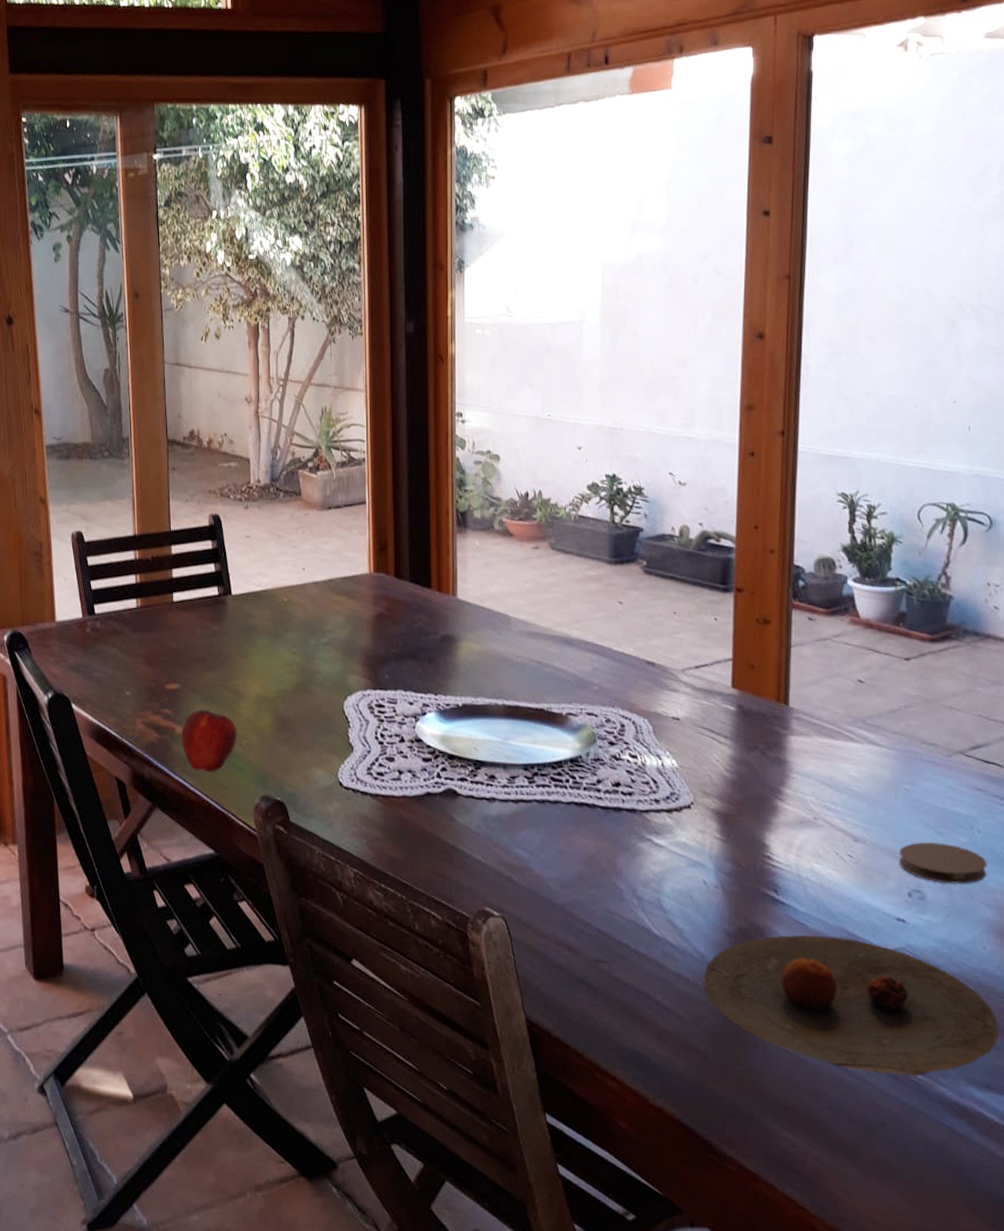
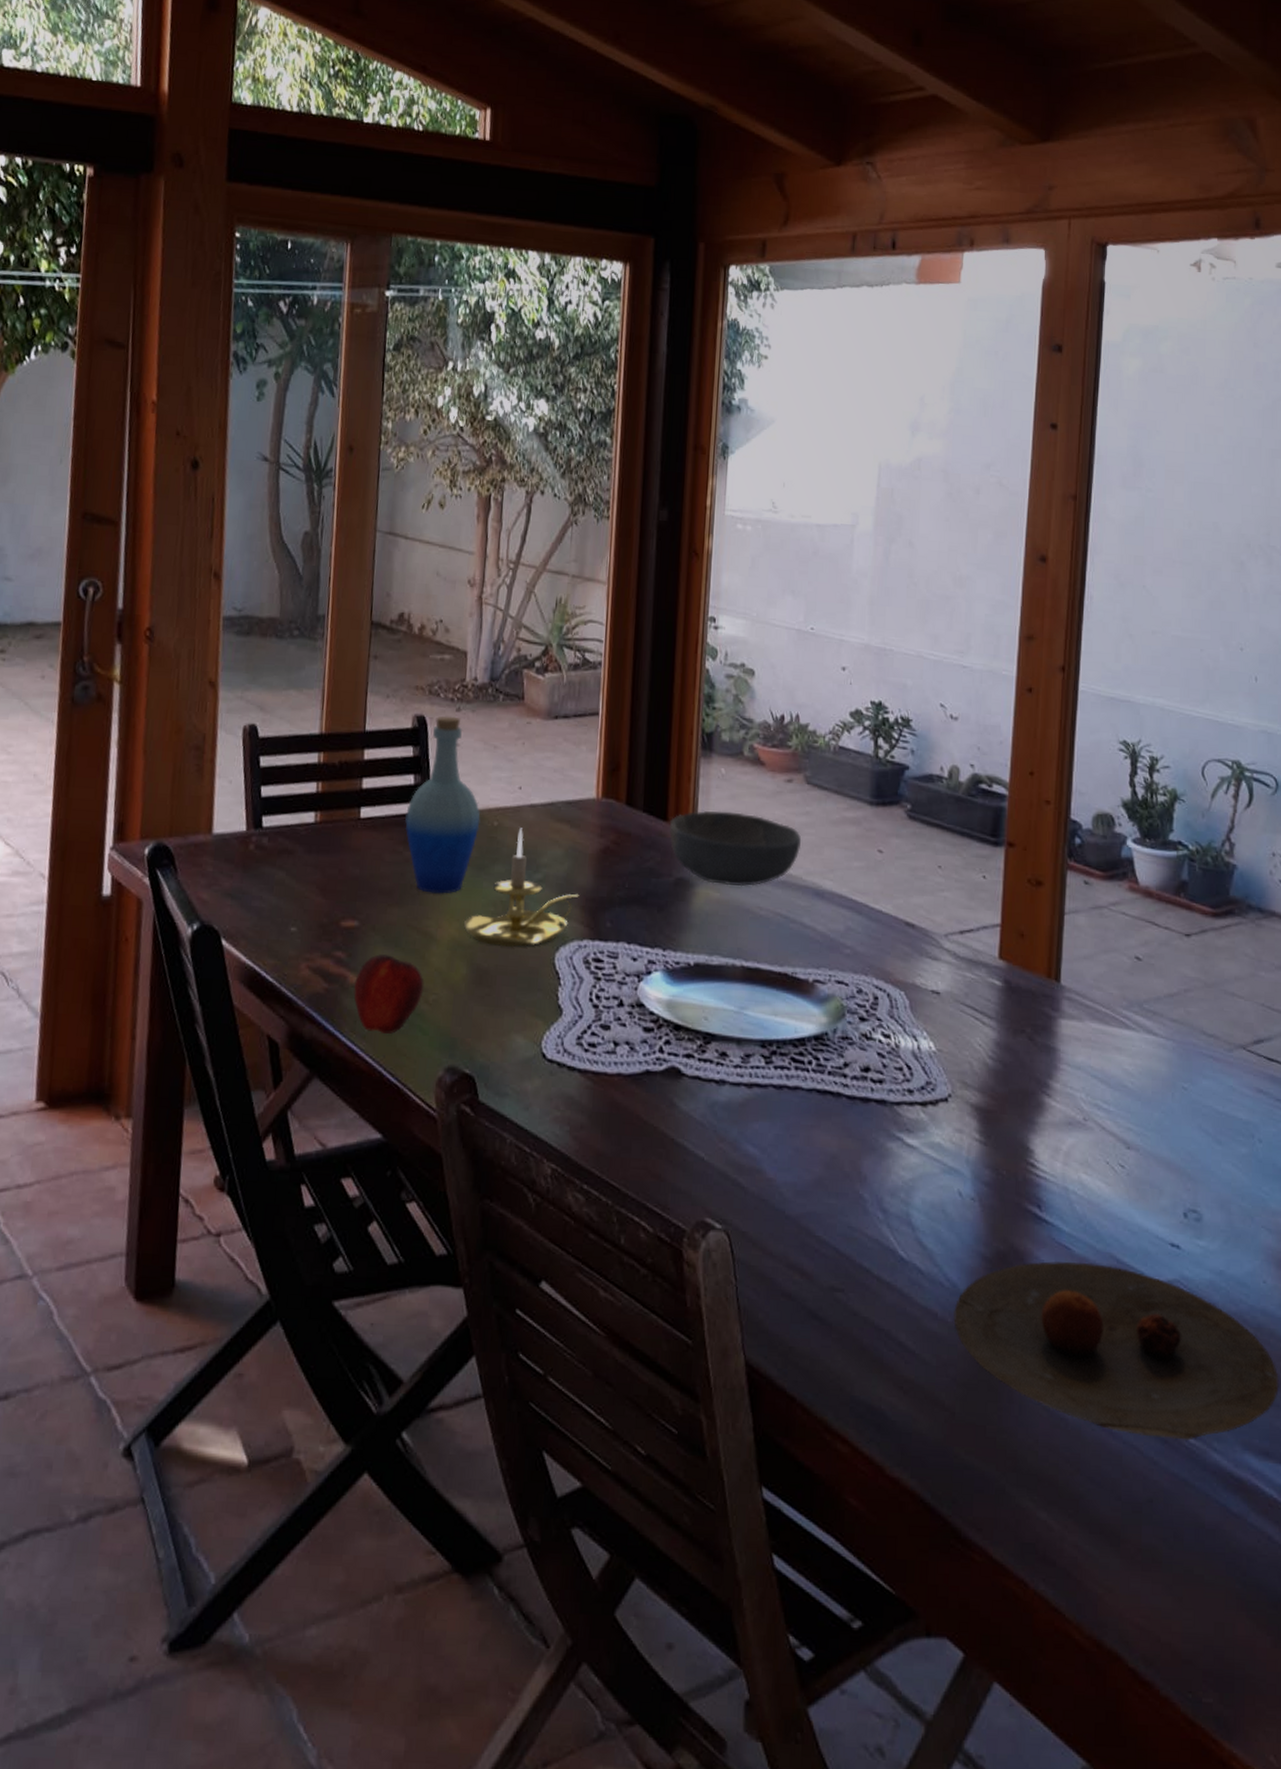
bottle: none [210,513,273,659] -> present [405,716,481,894]
candle holder: none [266,601,362,699] -> present [464,828,581,948]
bowl: none [433,577,550,639] -> present [669,811,802,887]
coaster: present [898,841,987,884] -> none [1174,1151,1268,1204]

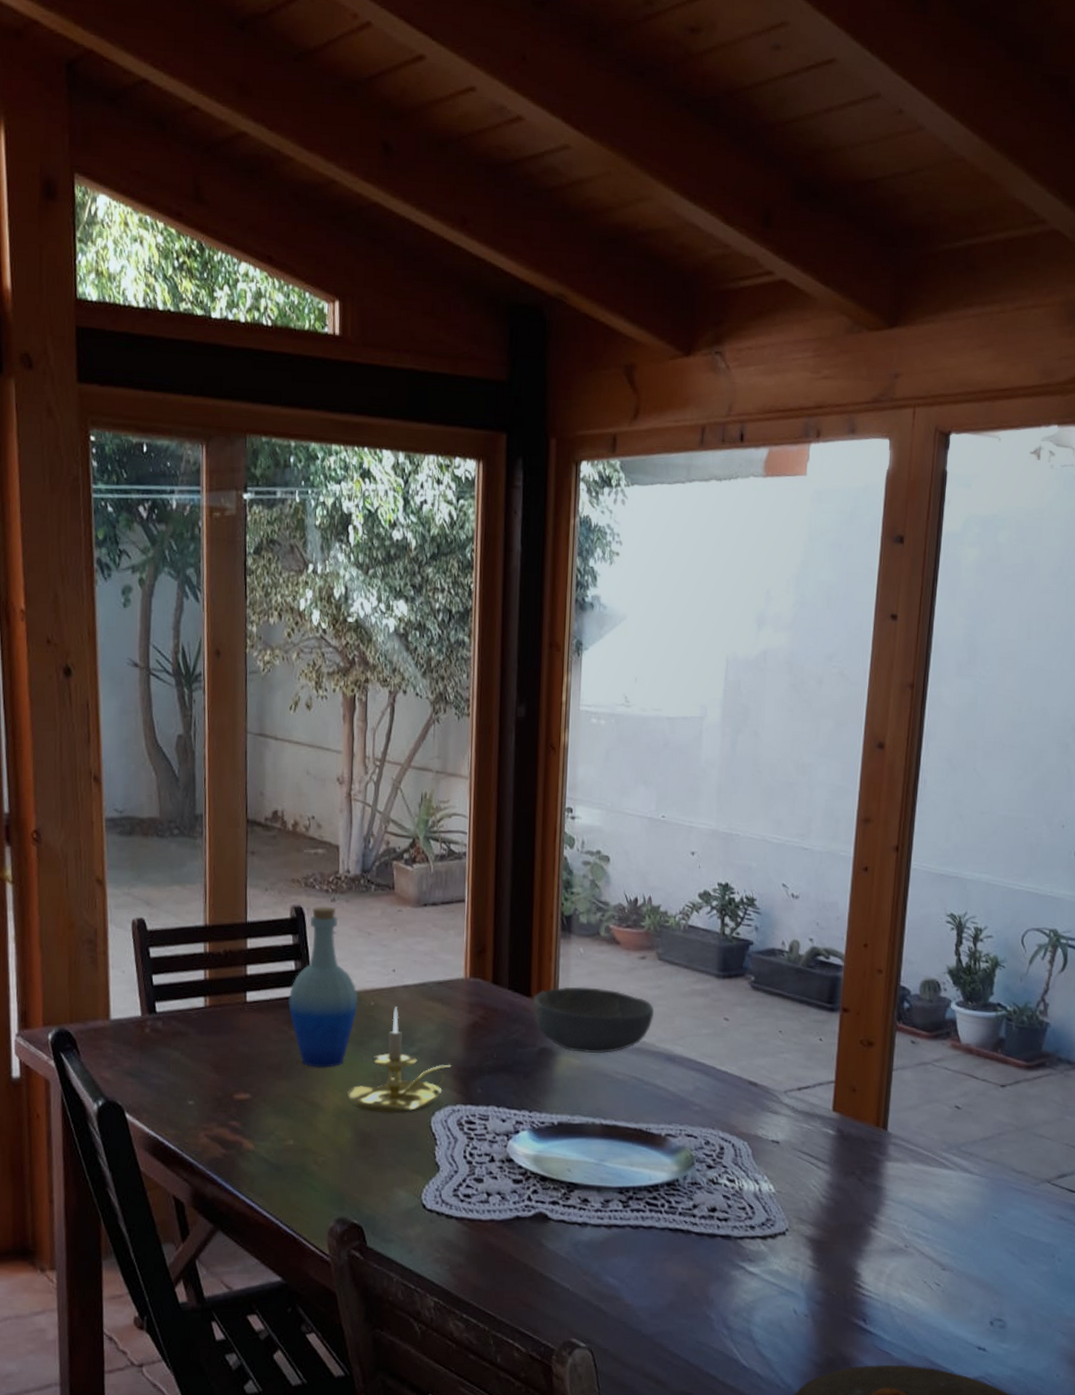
apple: present [353,954,424,1034] -> none [249,1123,313,1191]

